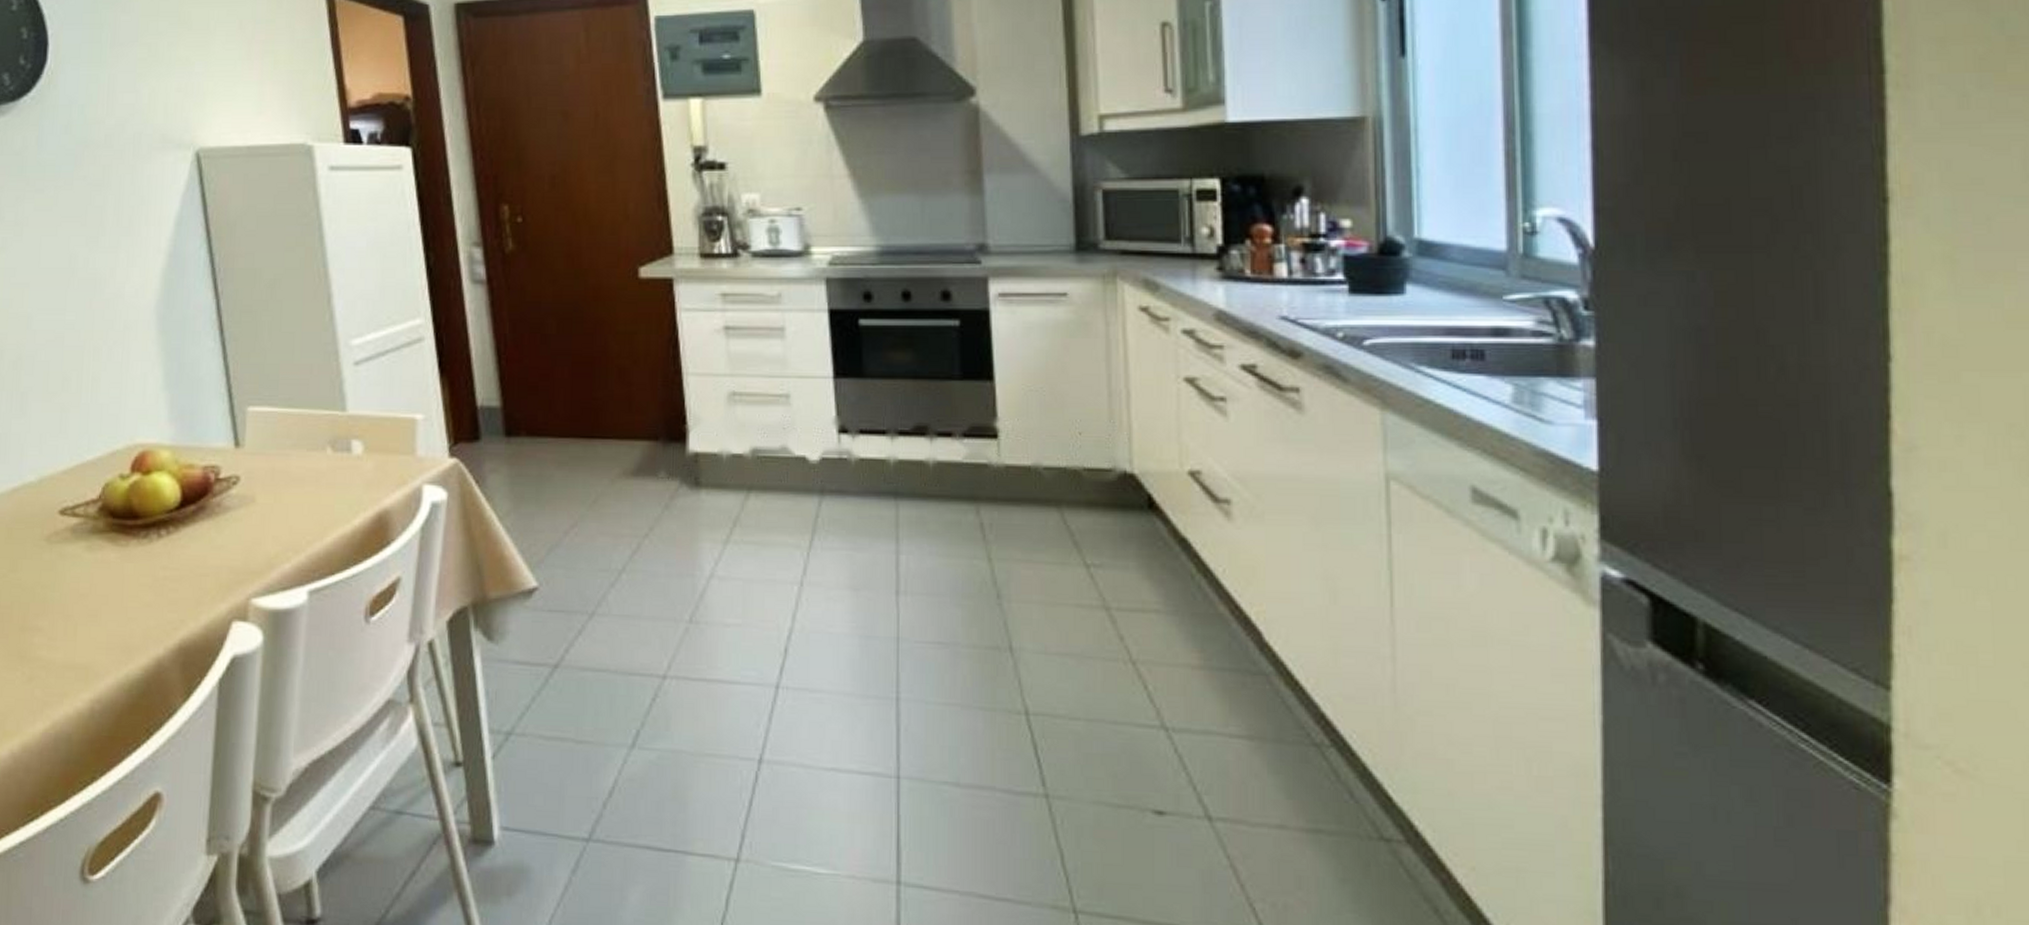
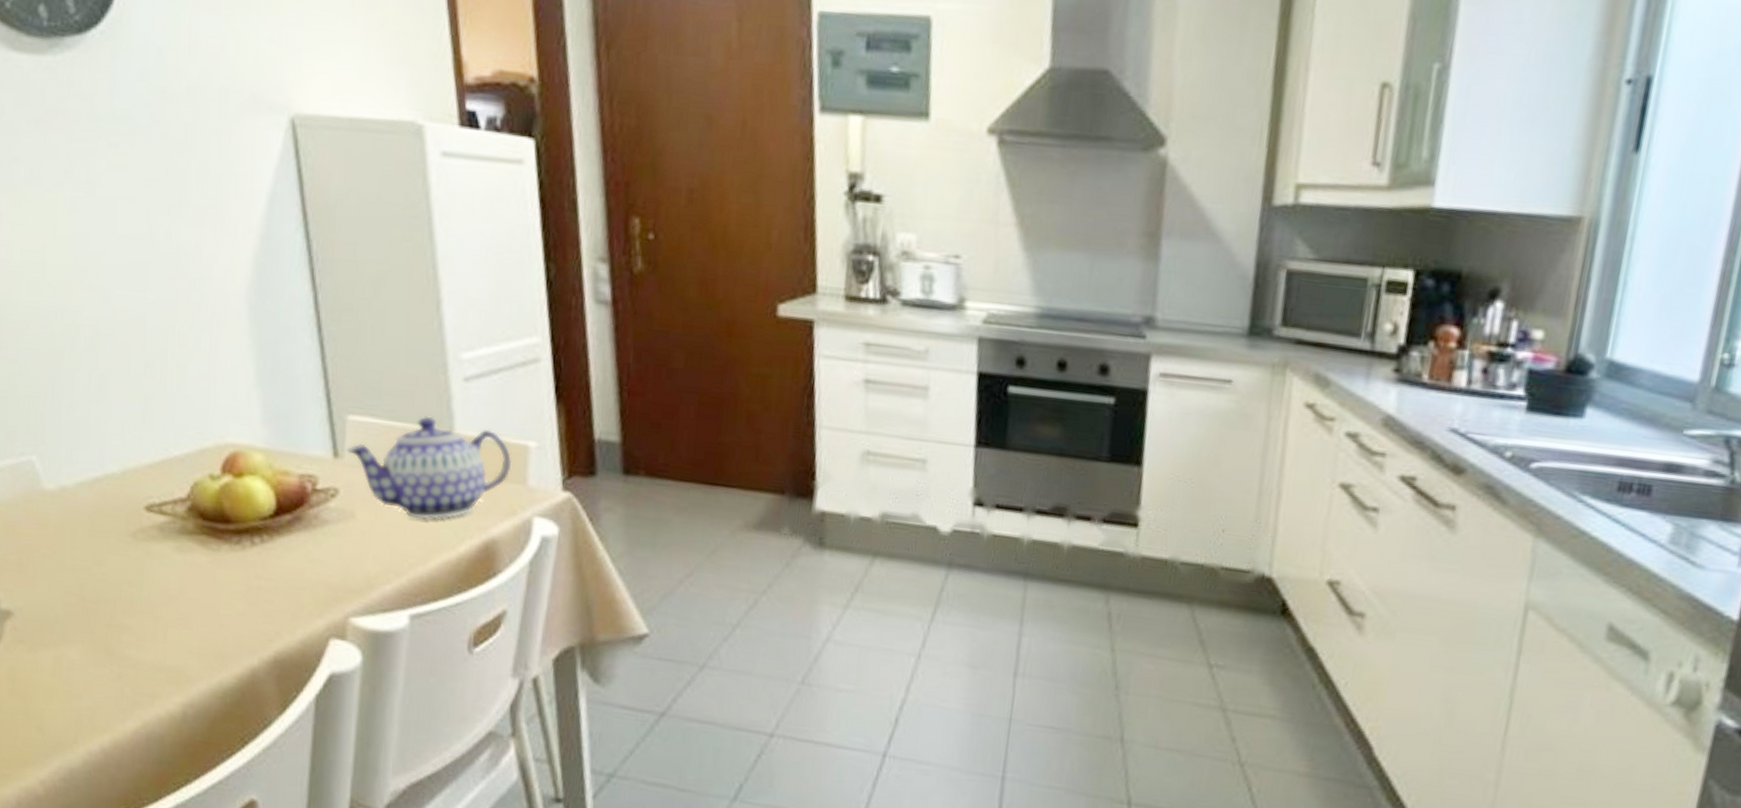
teapot: none [246,400,401,498] -> present [346,415,512,520]

